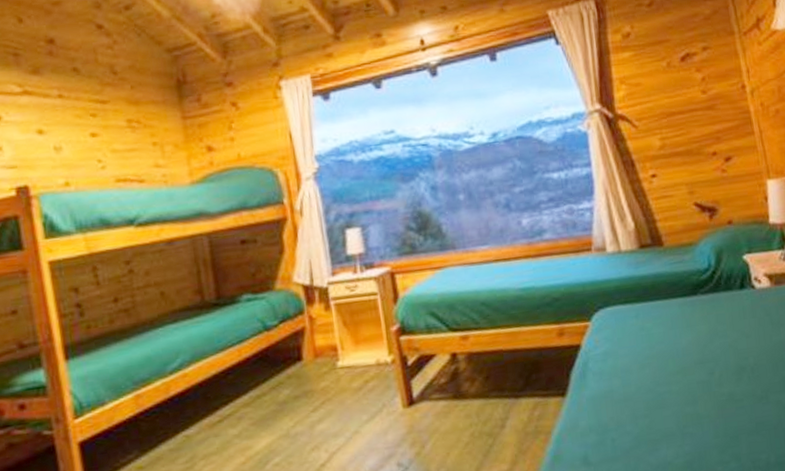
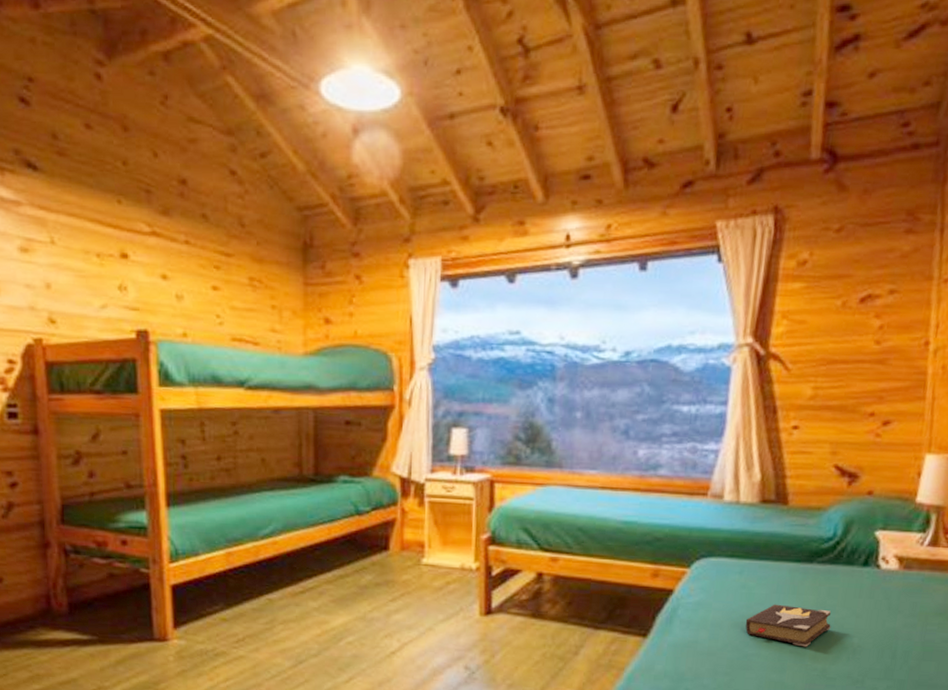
hardback book: none [651,336,727,376] -> present [745,604,832,647]

